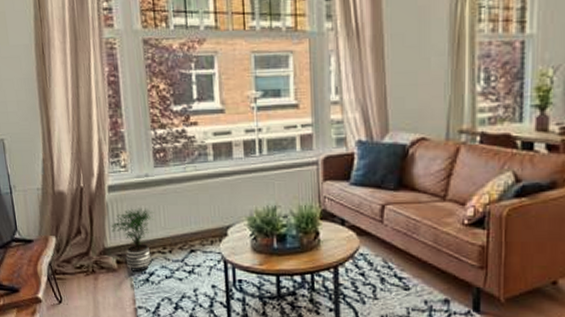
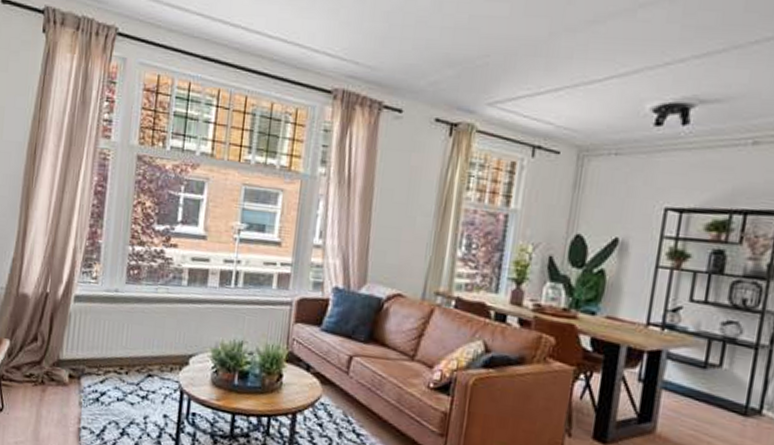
potted plant: present [111,208,155,272] -> none [69,322,117,390]

